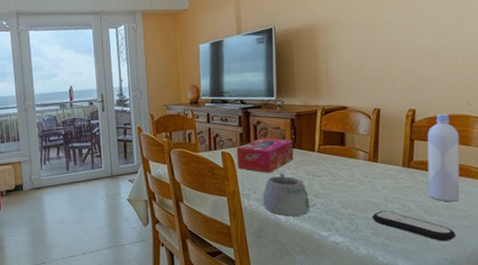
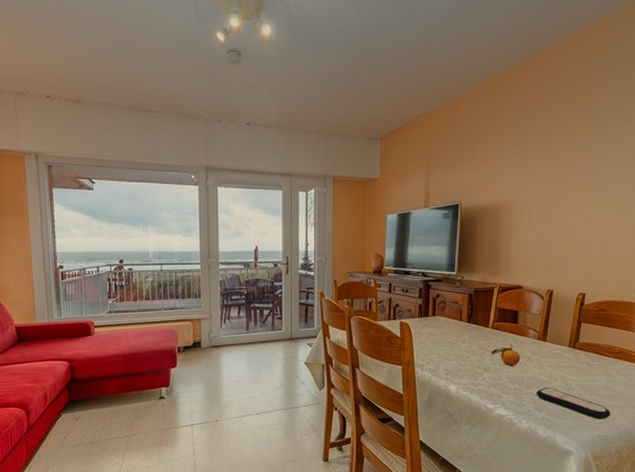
tissue box: present [236,138,294,173] -> none [414,311,470,345]
mug: present [262,172,317,216] -> none [435,345,487,388]
fruit: none [319,167,352,190] -> present [490,344,521,366]
bottle: present [427,113,460,202] -> none [589,299,623,383]

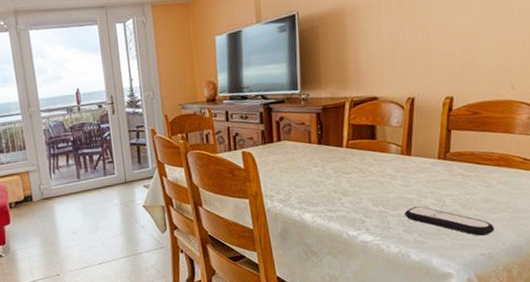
fruit: present [490,344,521,366] -> none [347,162,383,187]

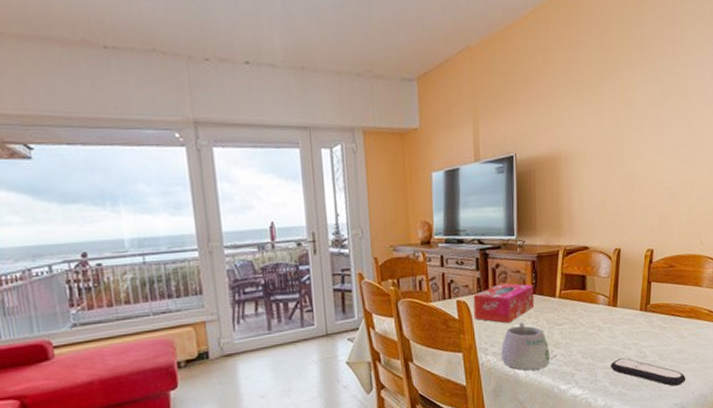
tissue box: none [258,134,321,172] -> present [473,283,535,323]
mug: none [286,171,346,217] -> present [500,322,557,371]

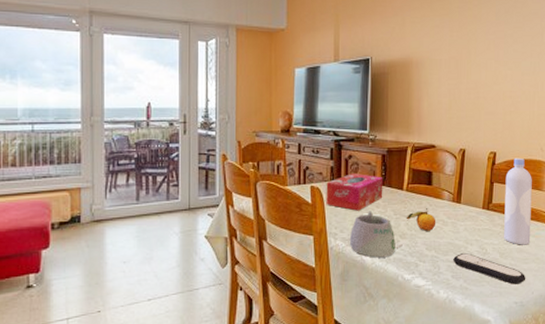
fruit: none [559,313,592,339] -> present [406,207,436,231]
bottle: none [663,253,692,346] -> present [504,157,532,245]

